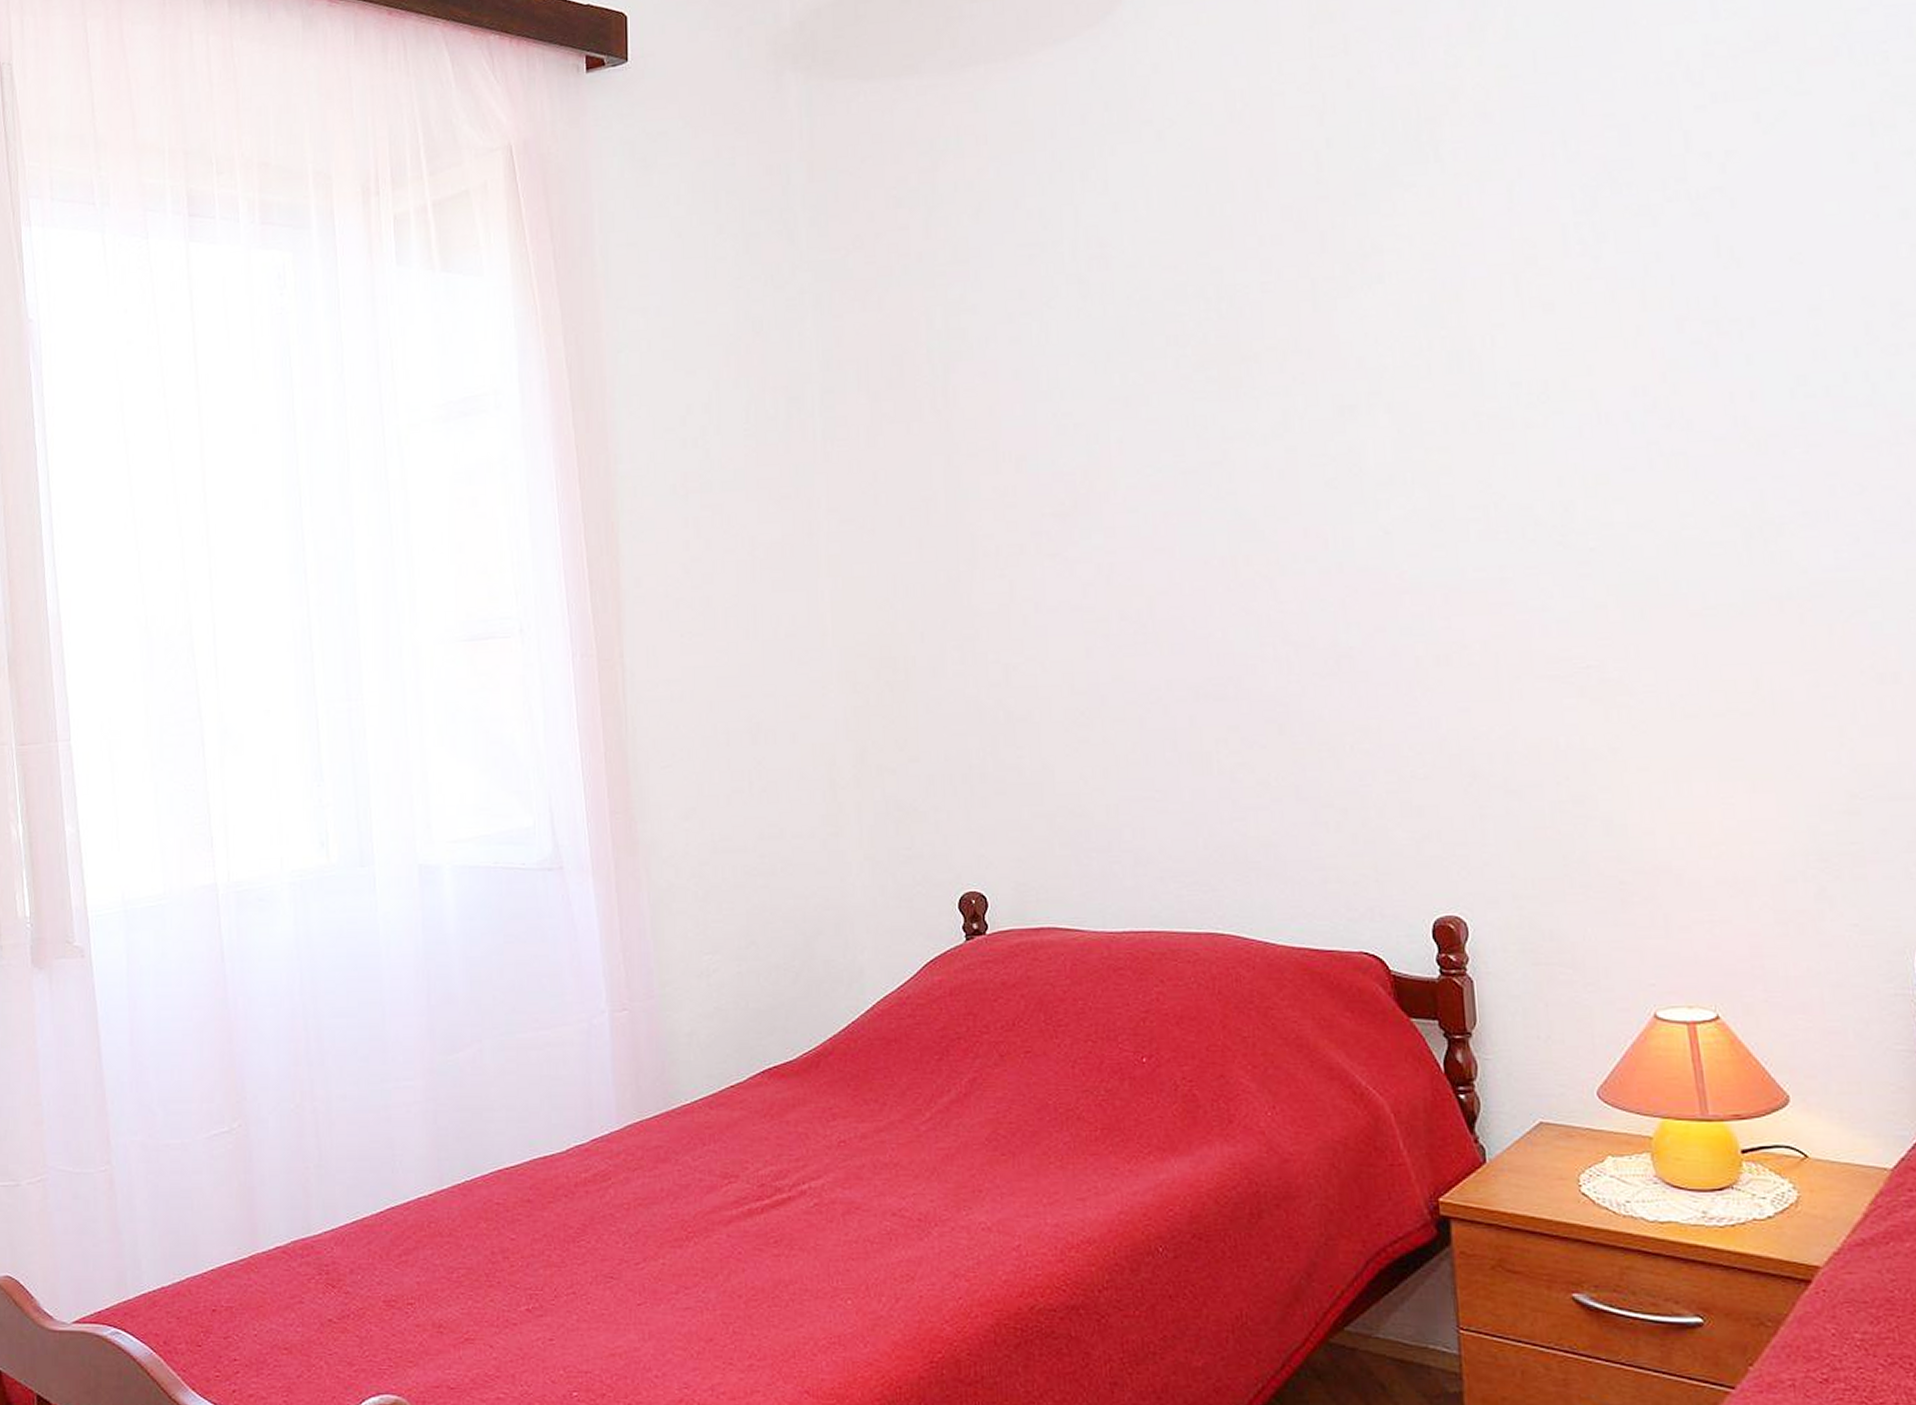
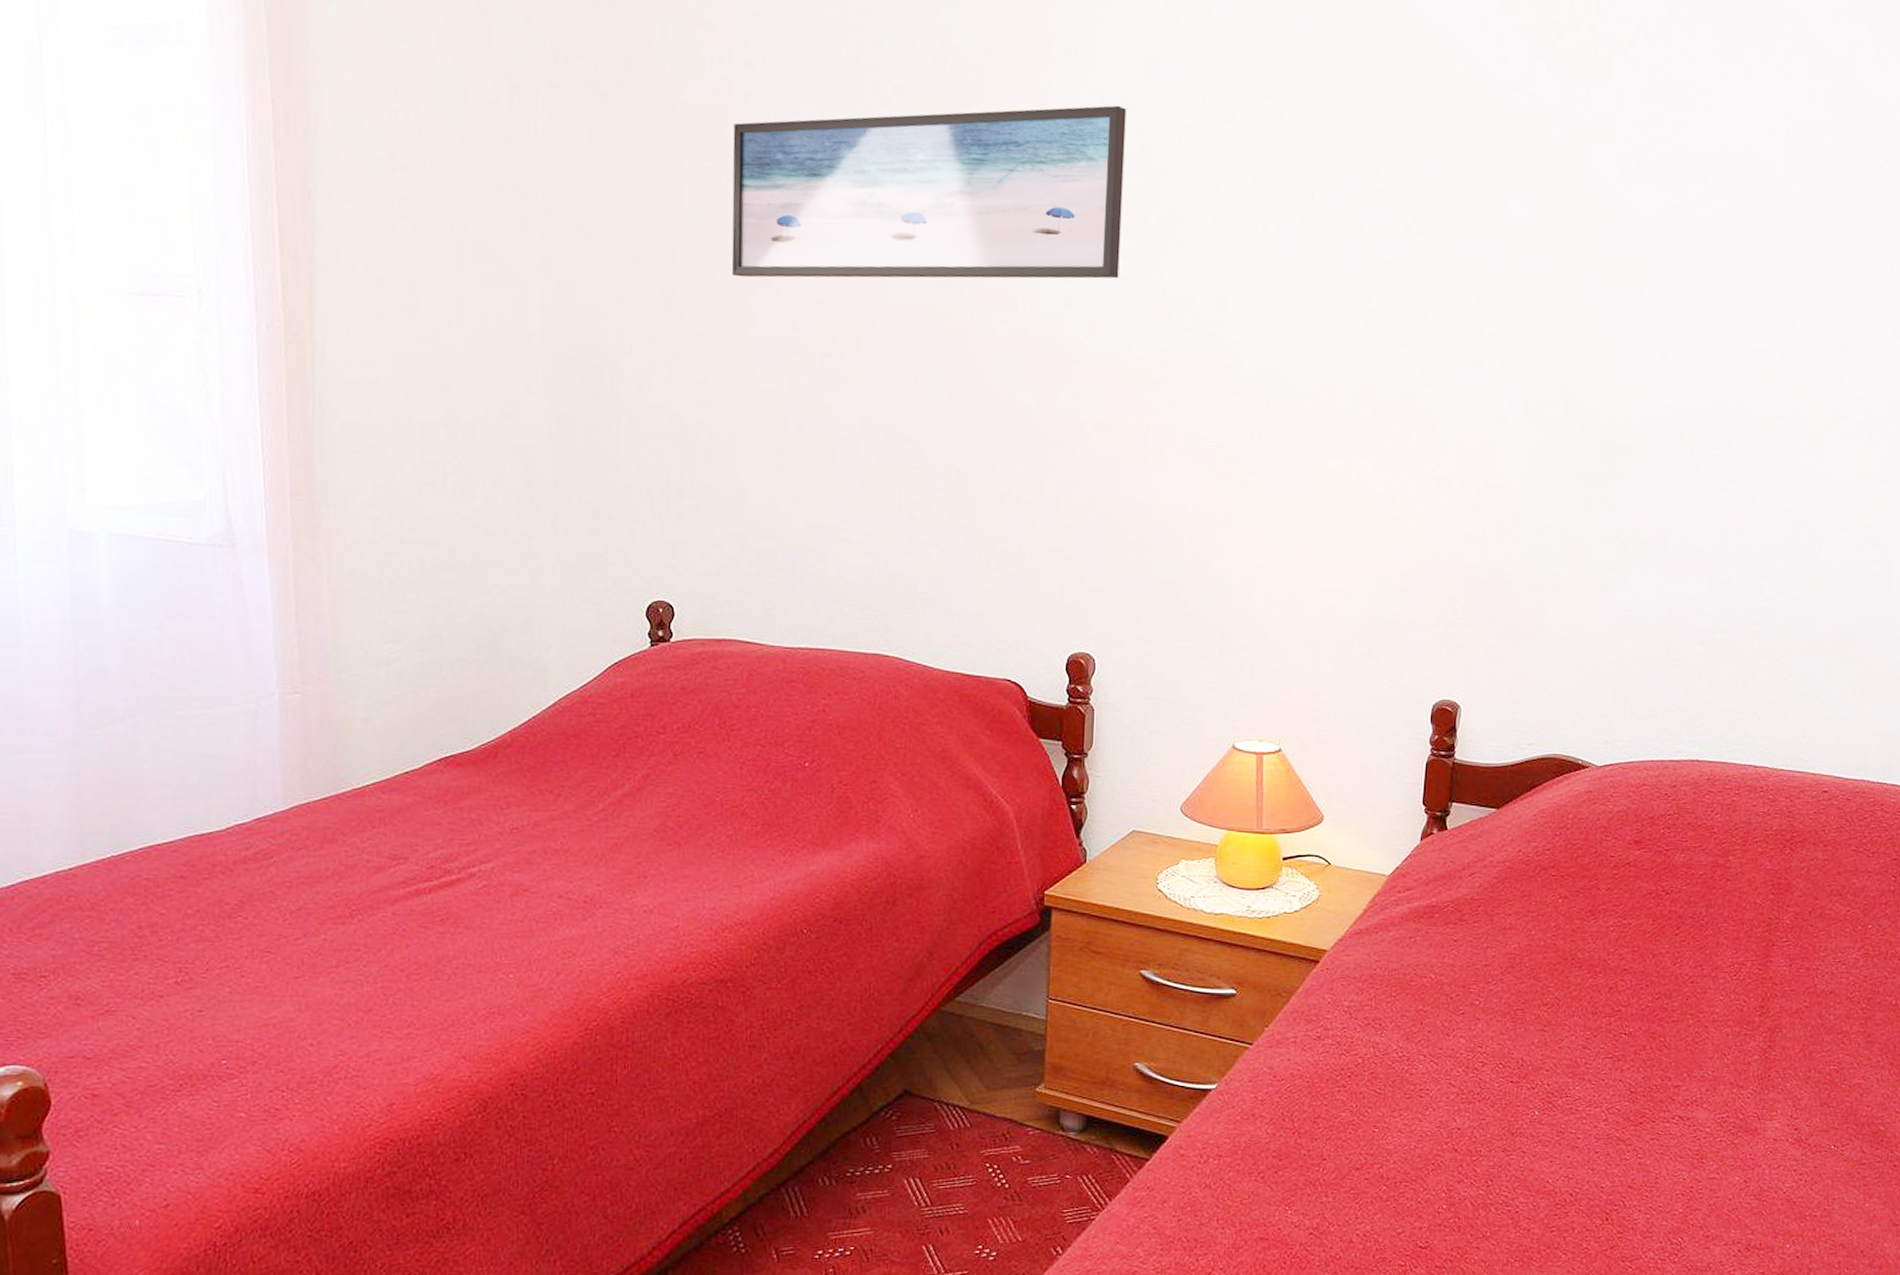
wall art: none [1006,315,1441,551] -> present [731,105,1127,279]

